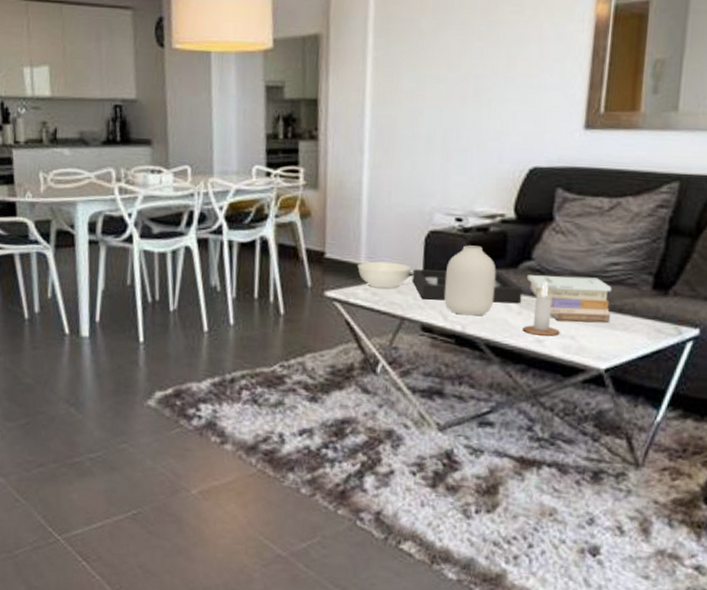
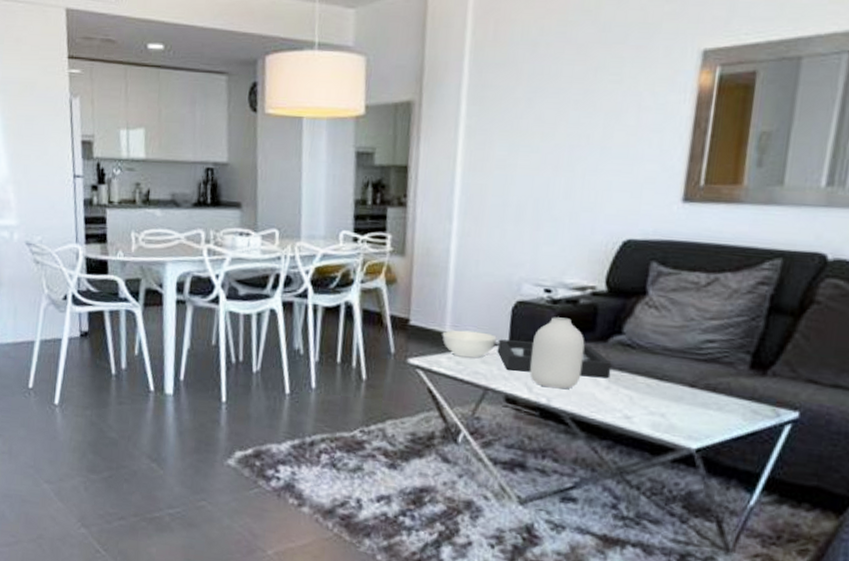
candle: present [522,283,560,336] -> none [610,358,650,413]
books: present [526,275,612,323] -> none [616,349,707,401]

